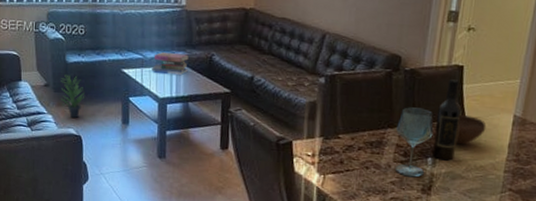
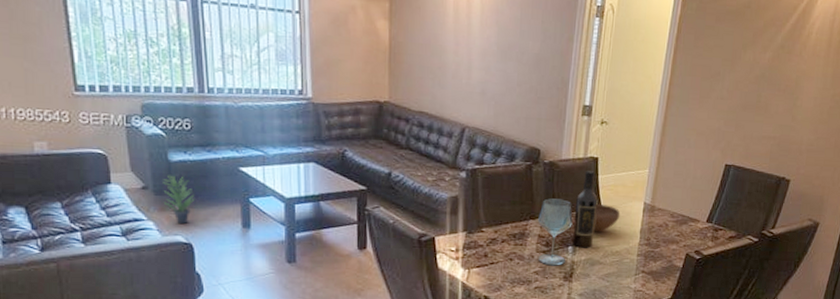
books: present [152,52,189,76] -> none [275,148,318,174]

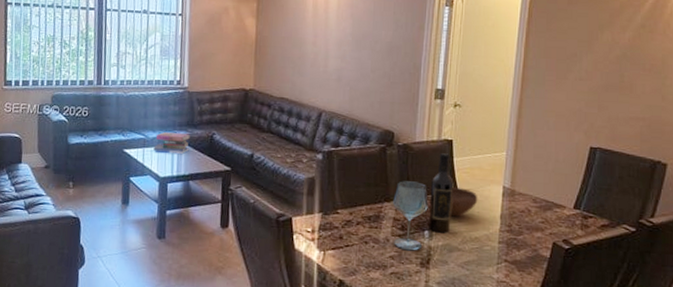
potted plant: present [163,175,195,225] -> none [61,156,86,200]
books: none [275,148,318,174] -> present [153,132,190,155]

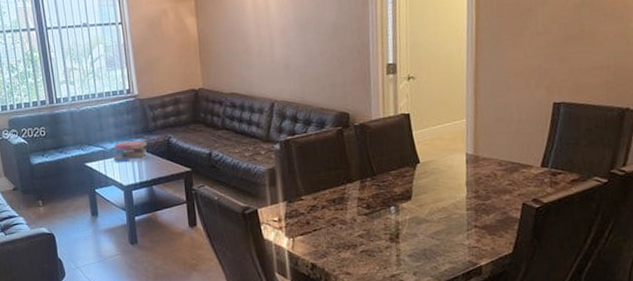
wine glass: present [393,181,428,251] -> none [355,159,392,228]
wine bottle: present [429,153,454,233] -> none [392,128,417,207]
bowl: present [450,186,478,217] -> none [413,160,442,190]

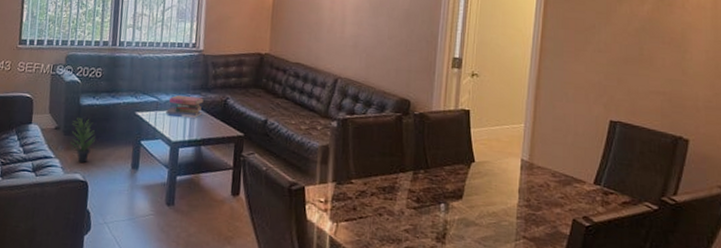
potted plant: none [28,176,53,218] -> present [71,117,96,164]

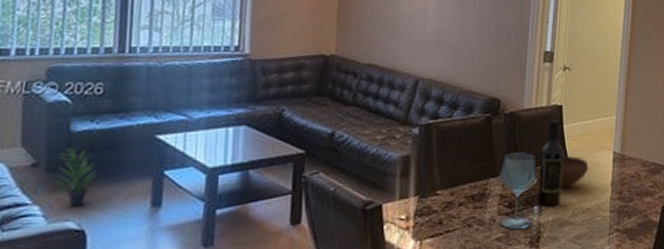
books: present [166,95,204,119] -> none [199,111,251,138]
wine glass: none [408,151,445,225] -> present [499,153,538,230]
wine bottle: none [445,123,471,207] -> present [538,120,564,207]
bowl: none [467,158,496,190] -> present [560,155,589,188]

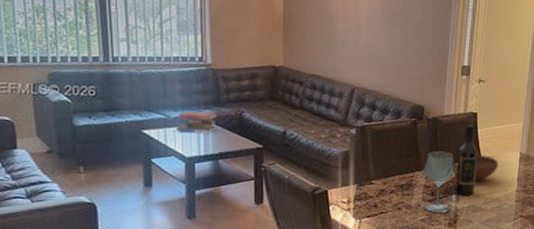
potted plant: present [57,148,97,208] -> none [68,139,99,186]
books: none [199,111,251,138] -> present [176,111,217,134]

